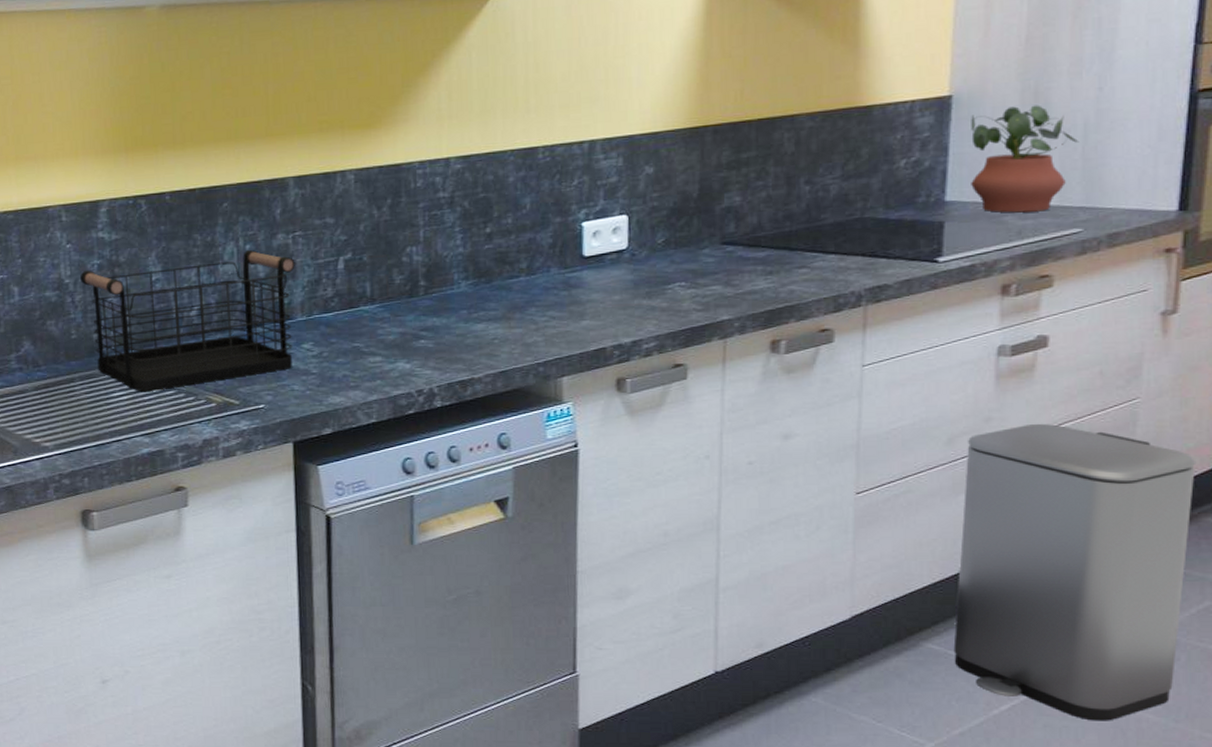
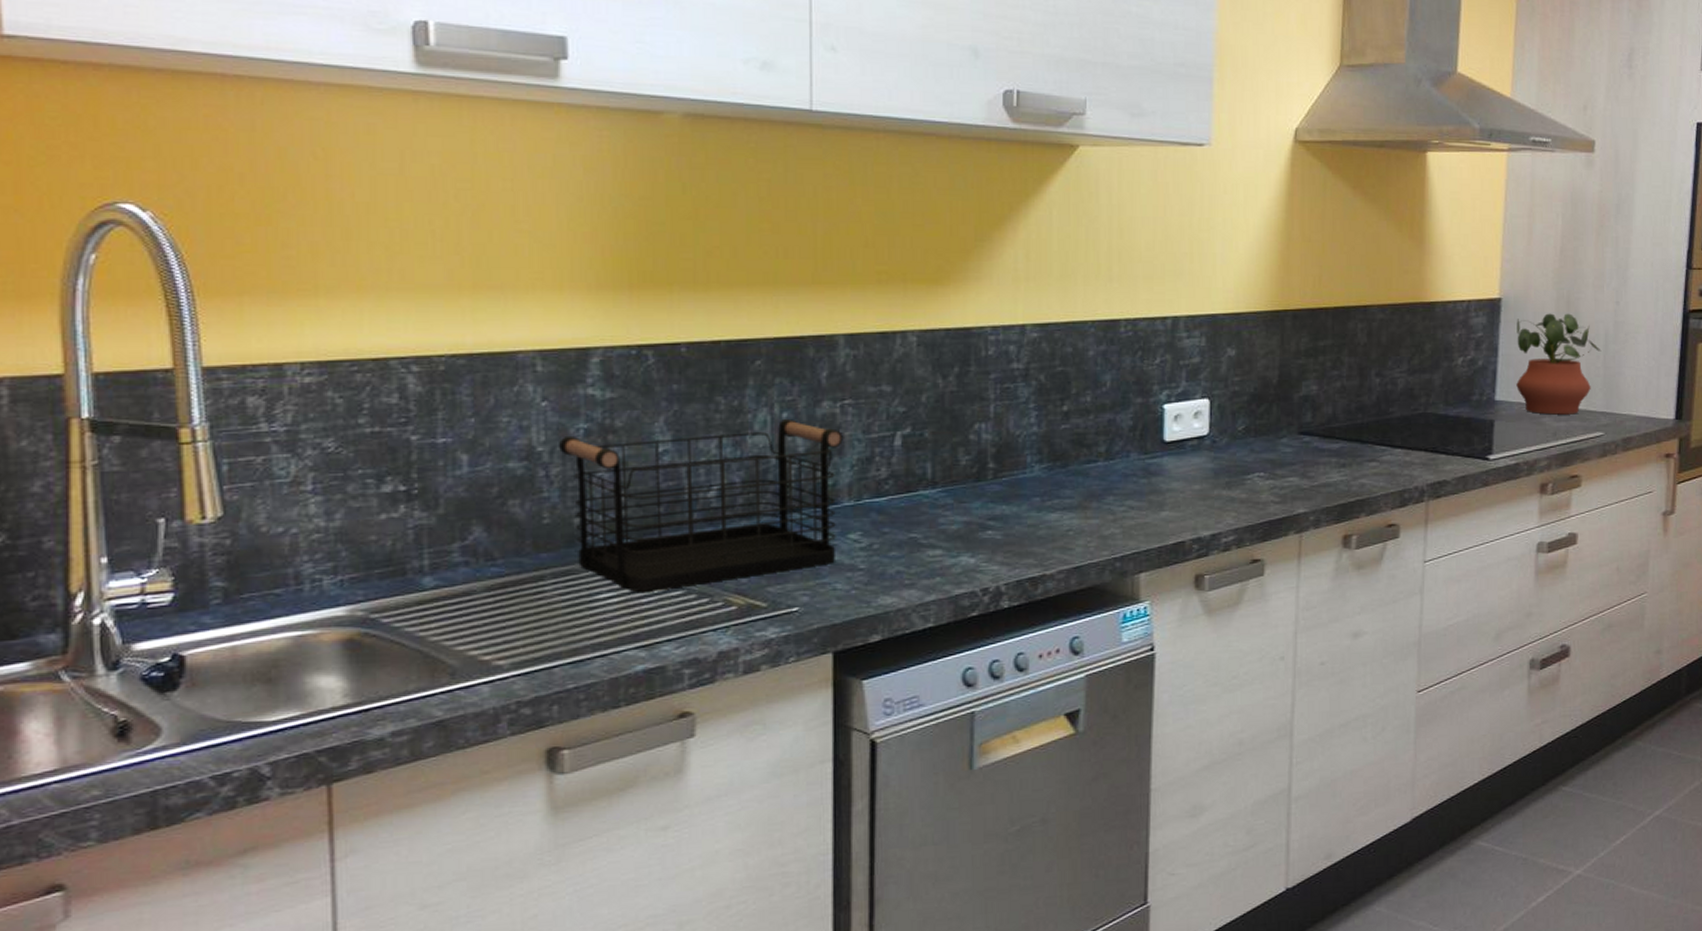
pedal bin: present [953,423,1197,721] -> none [1499,617,1689,904]

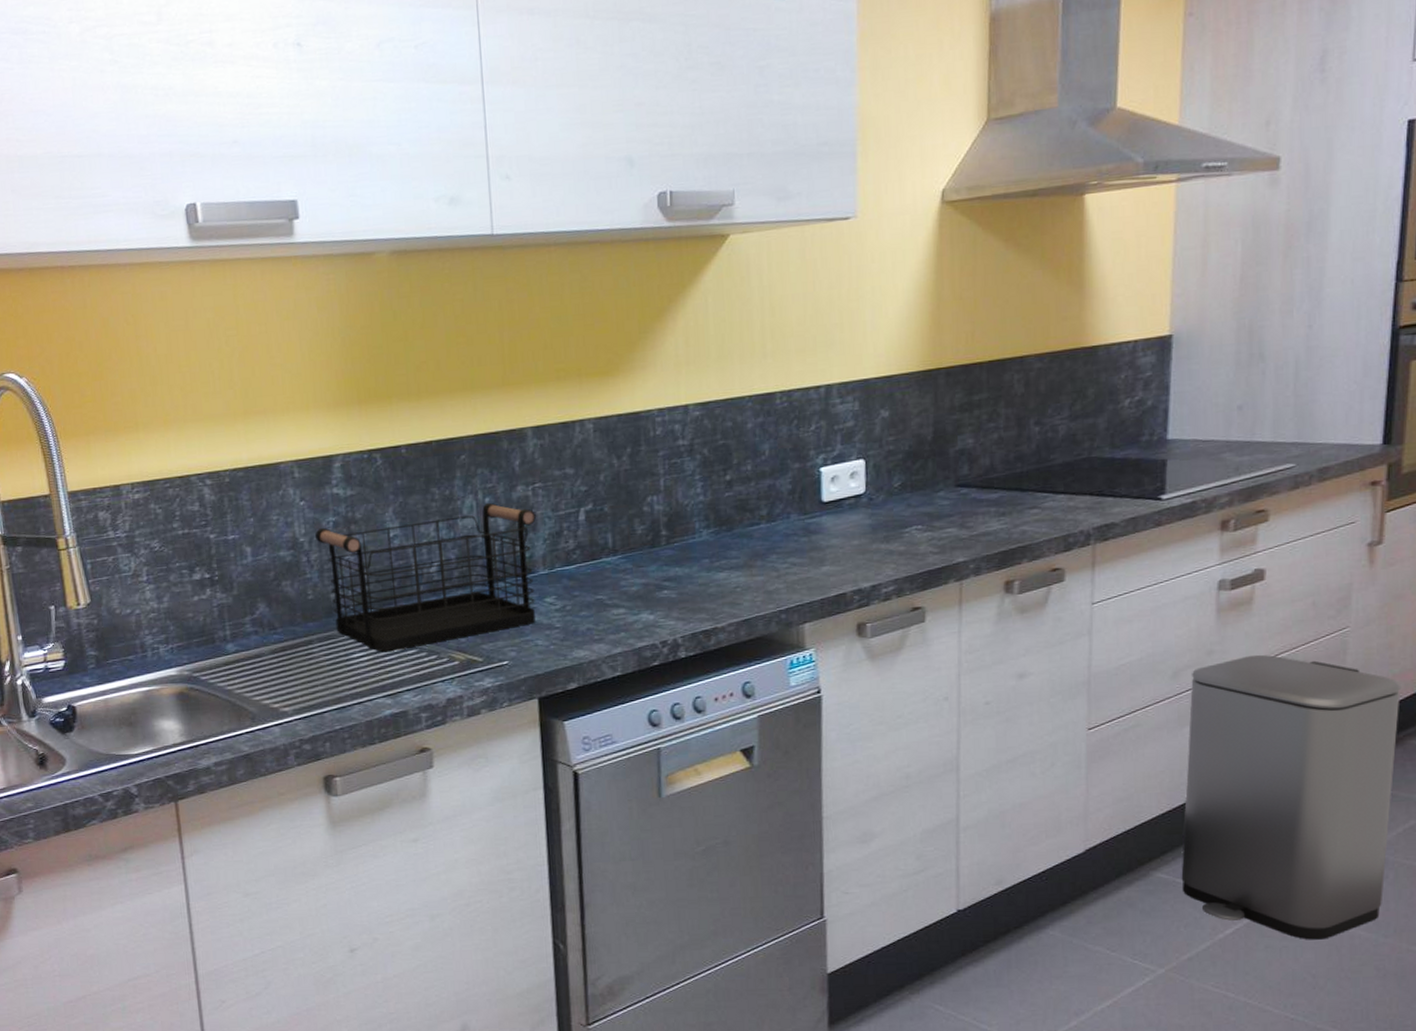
pedal bin: none [1499,617,1689,904] -> present [1181,654,1402,940]
potted plant: present [1516,313,1602,415] -> none [1190,343,1291,450]

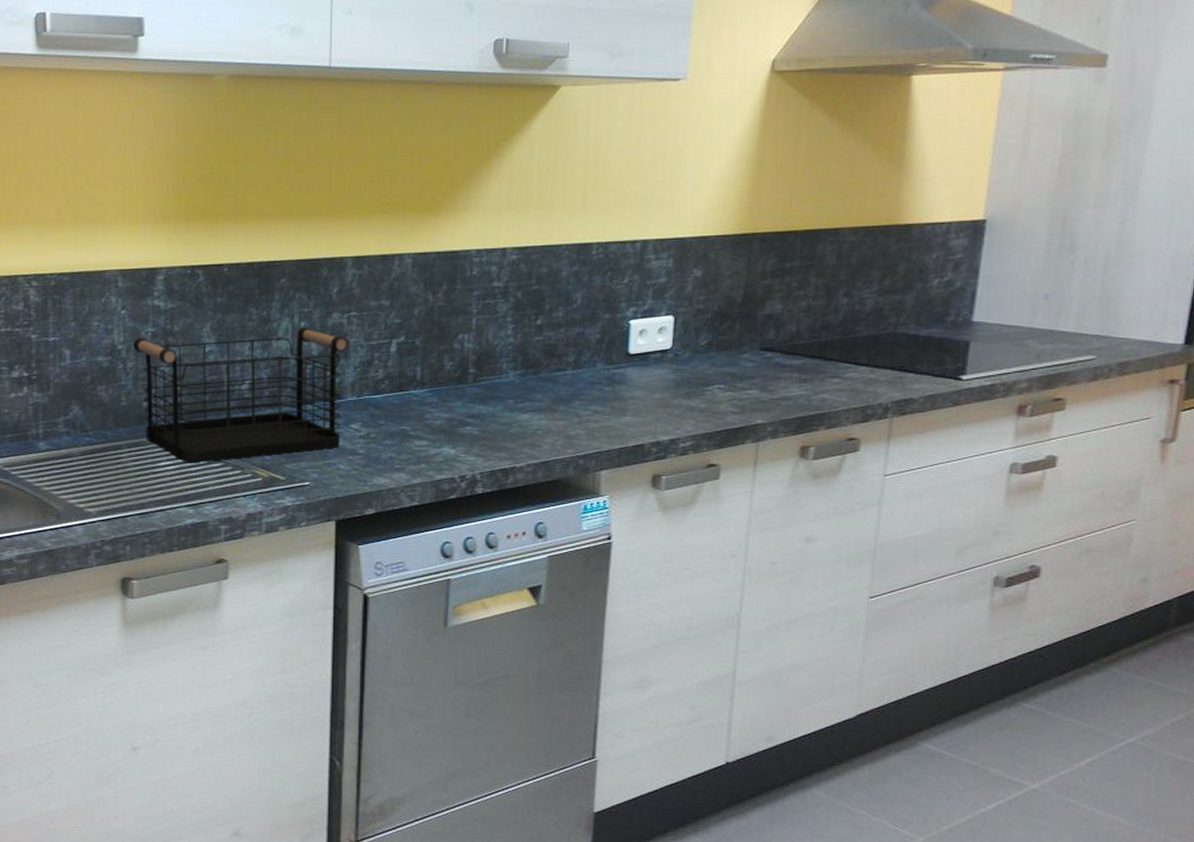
pedal bin: present [1181,654,1402,940] -> none [948,539,1182,823]

